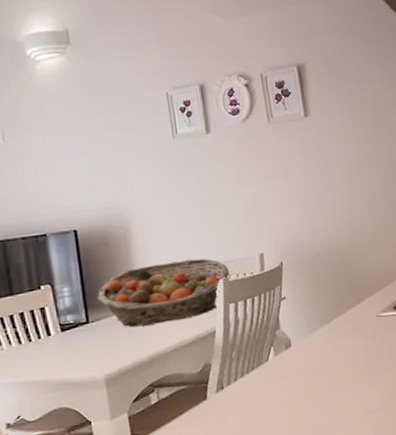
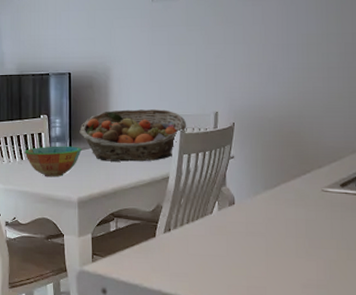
bowl: none [22,316,103,360] -> present [24,146,82,178]

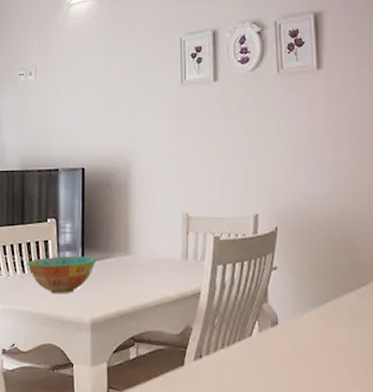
fruit basket: present [79,109,187,162] -> none [94,212,222,275]

